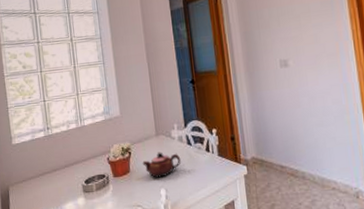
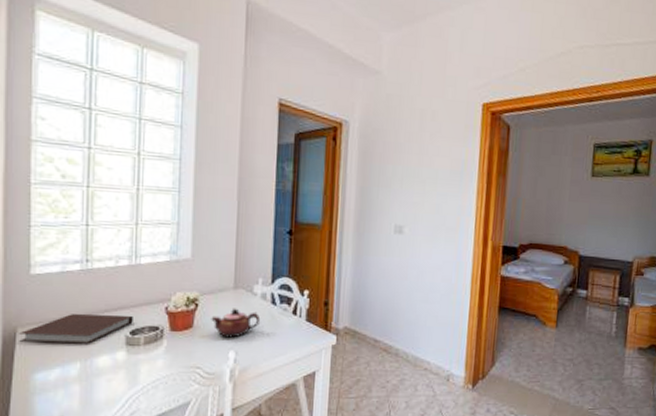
notebook: none [11,167,86,197] -> present [19,314,133,344]

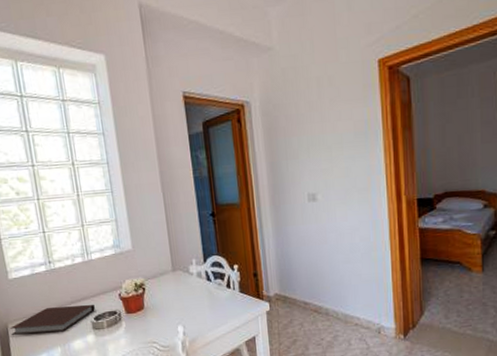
teapot: present [211,308,261,338] -> none [157,288,200,315]

